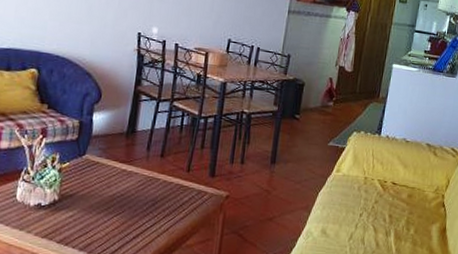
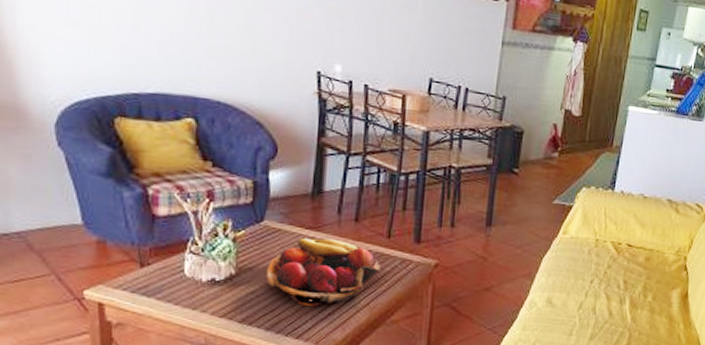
fruit basket: none [83,170,181,231] -> present [266,238,382,307]

